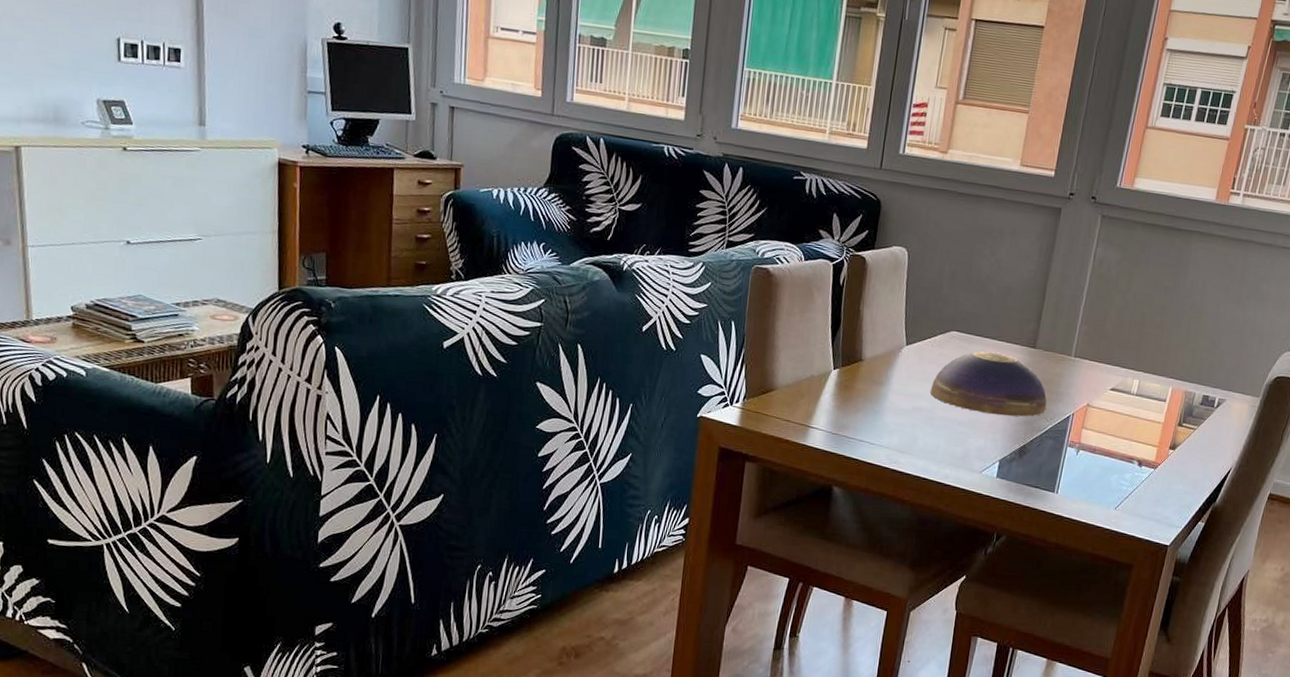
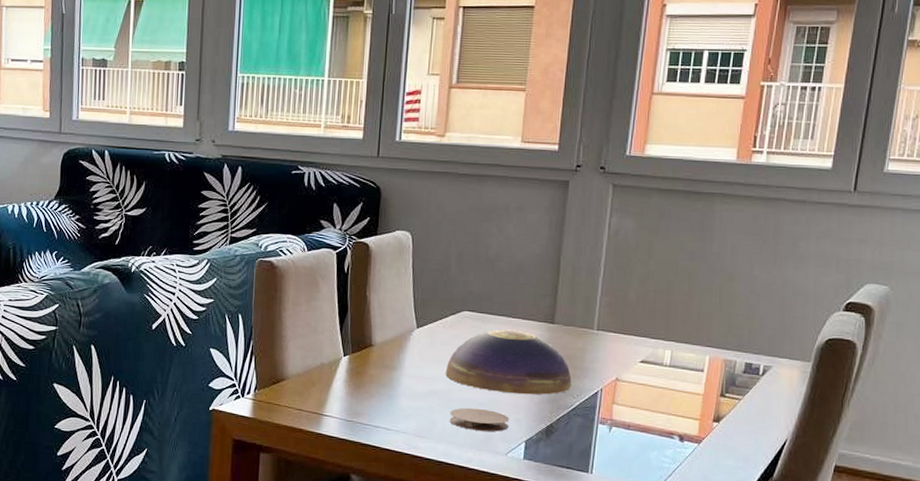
coaster: none [930,426,987,450] -> present [449,407,510,432]

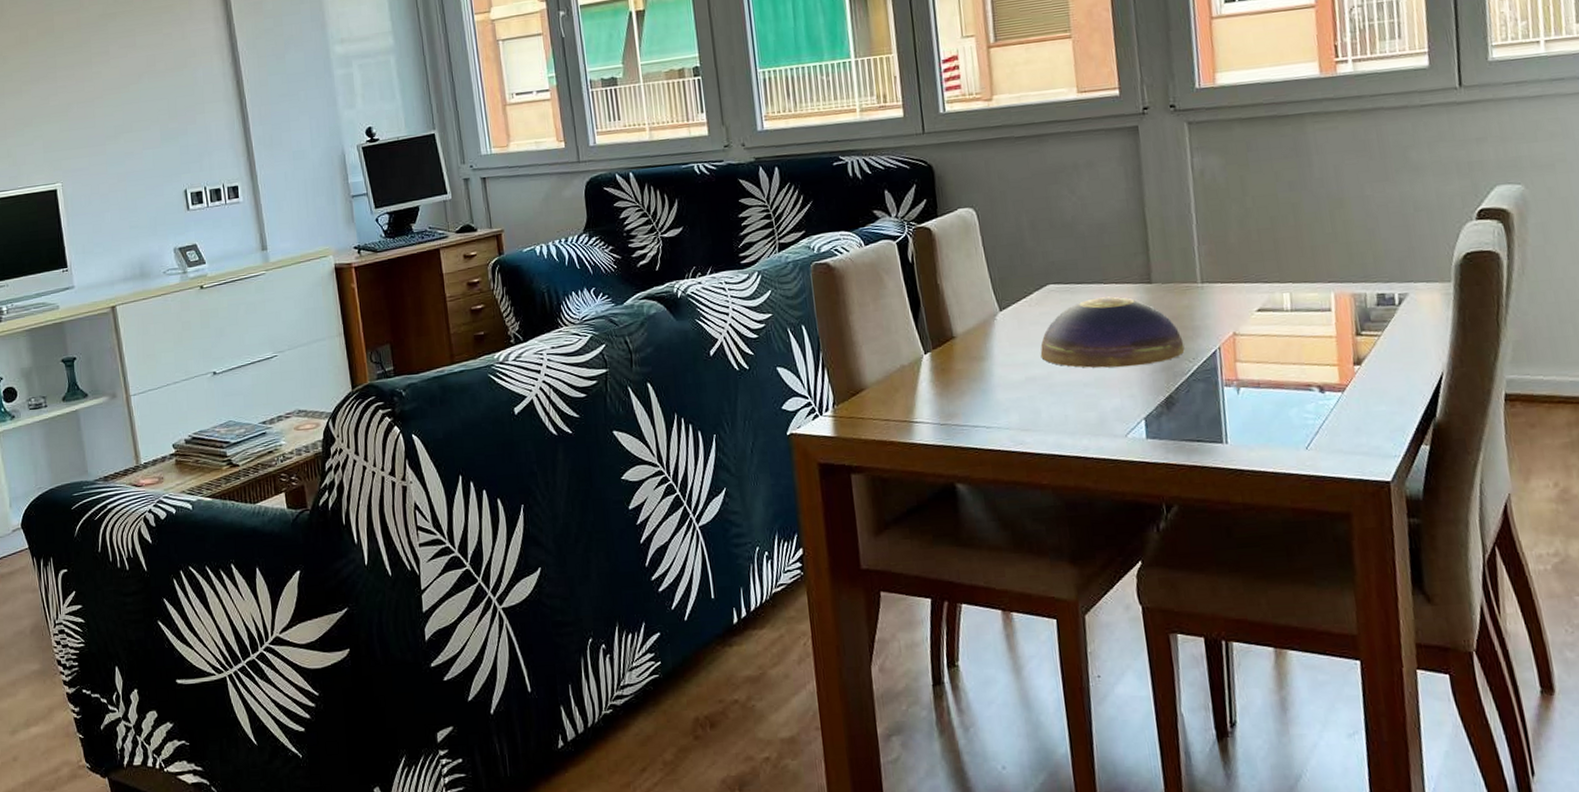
coaster: present [449,407,510,432] -> none [1053,389,1123,415]

